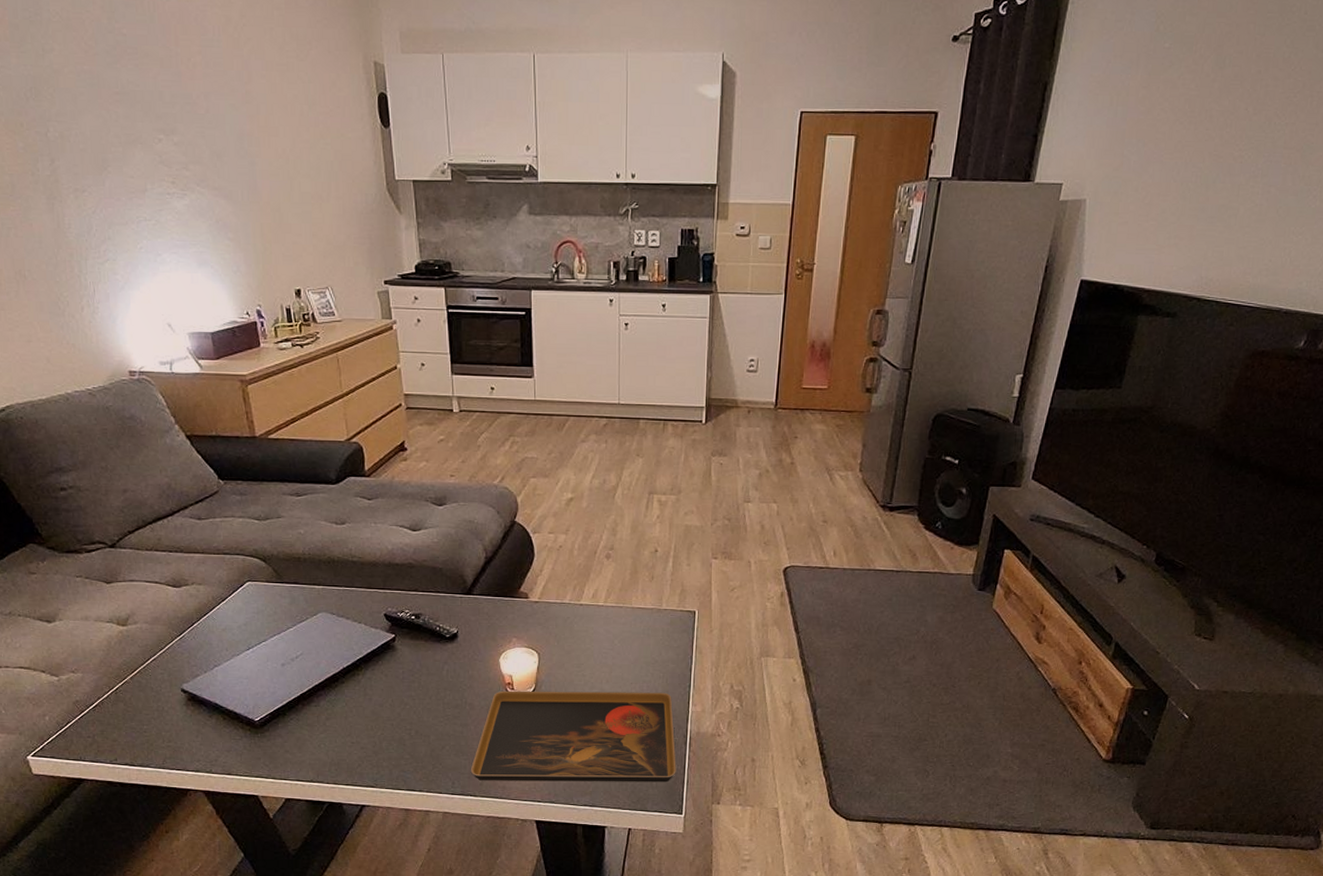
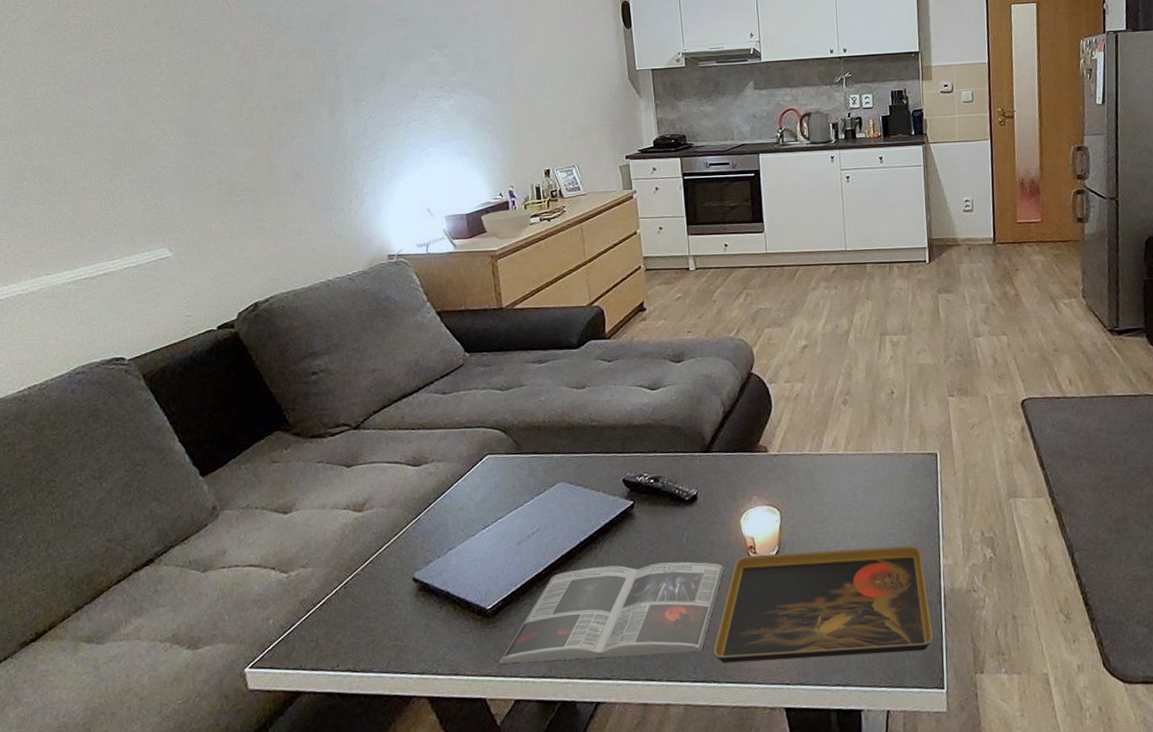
bowl: none [227,331,282,364] -> present [480,208,530,240]
magazine: none [268,691,483,770] -> present [498,561,724,664]
kettle: none [576,244,611,286] -> present [798,109,831,145]

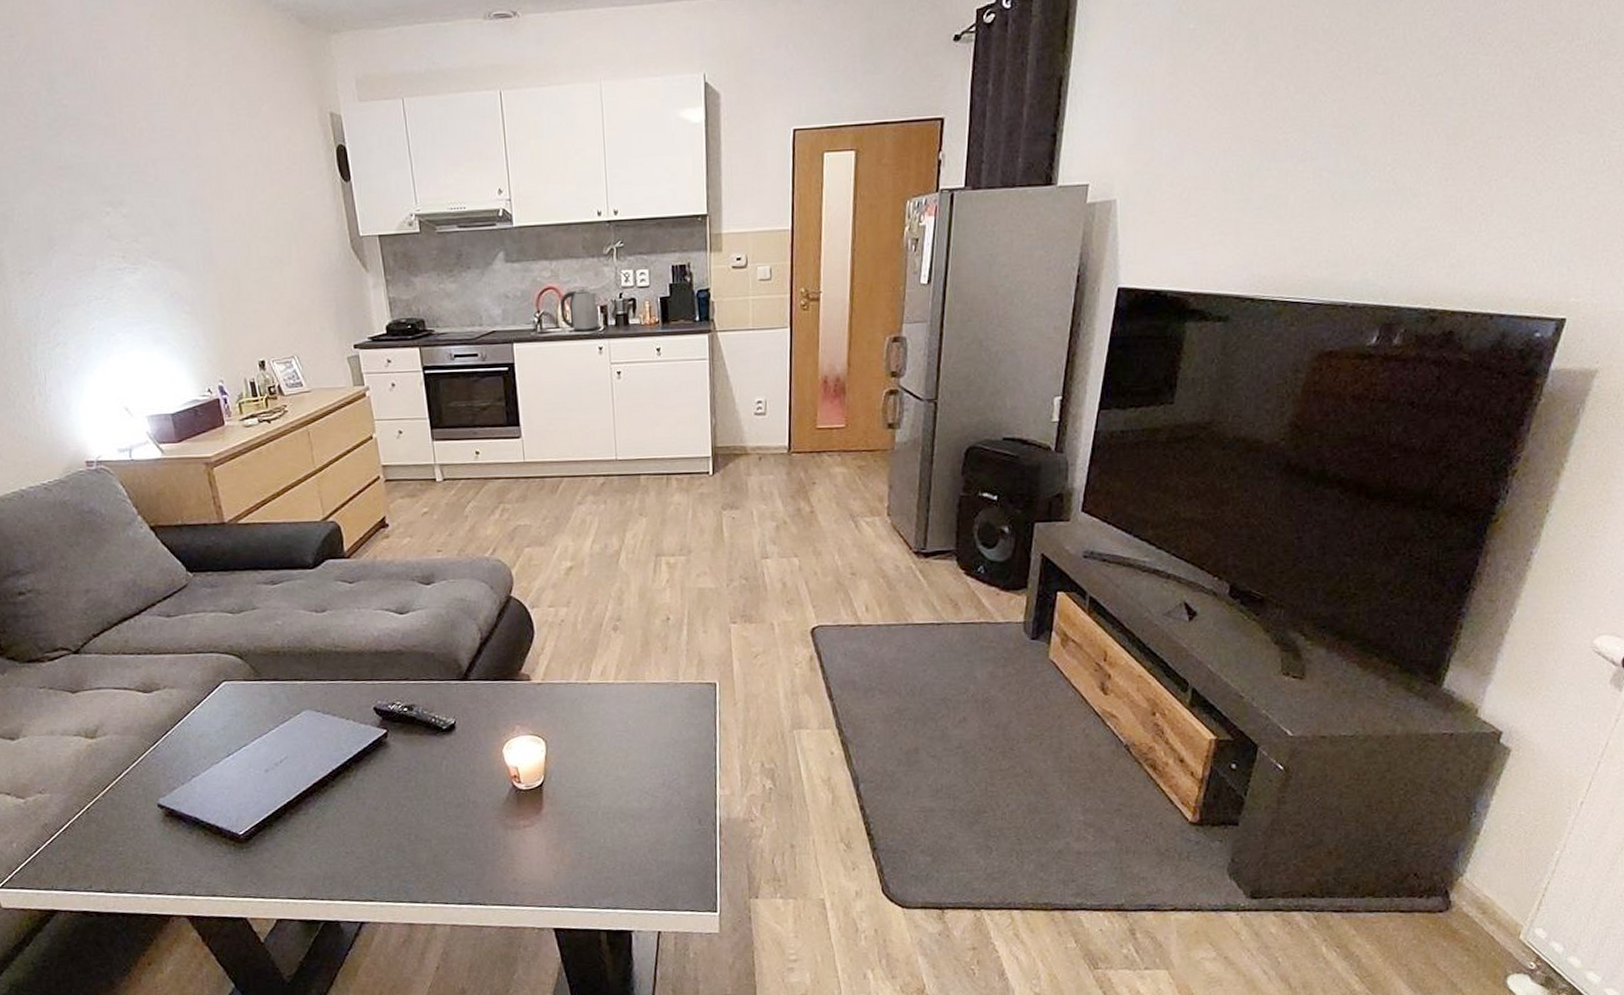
bowl: present [480,208,530,240] -> none [188,407,248,444]
magazine: present [498,561,724,664] -> none [256,790,487,886]
decorative tray: present [713,545,933,663] -> none [478,776,707,887]

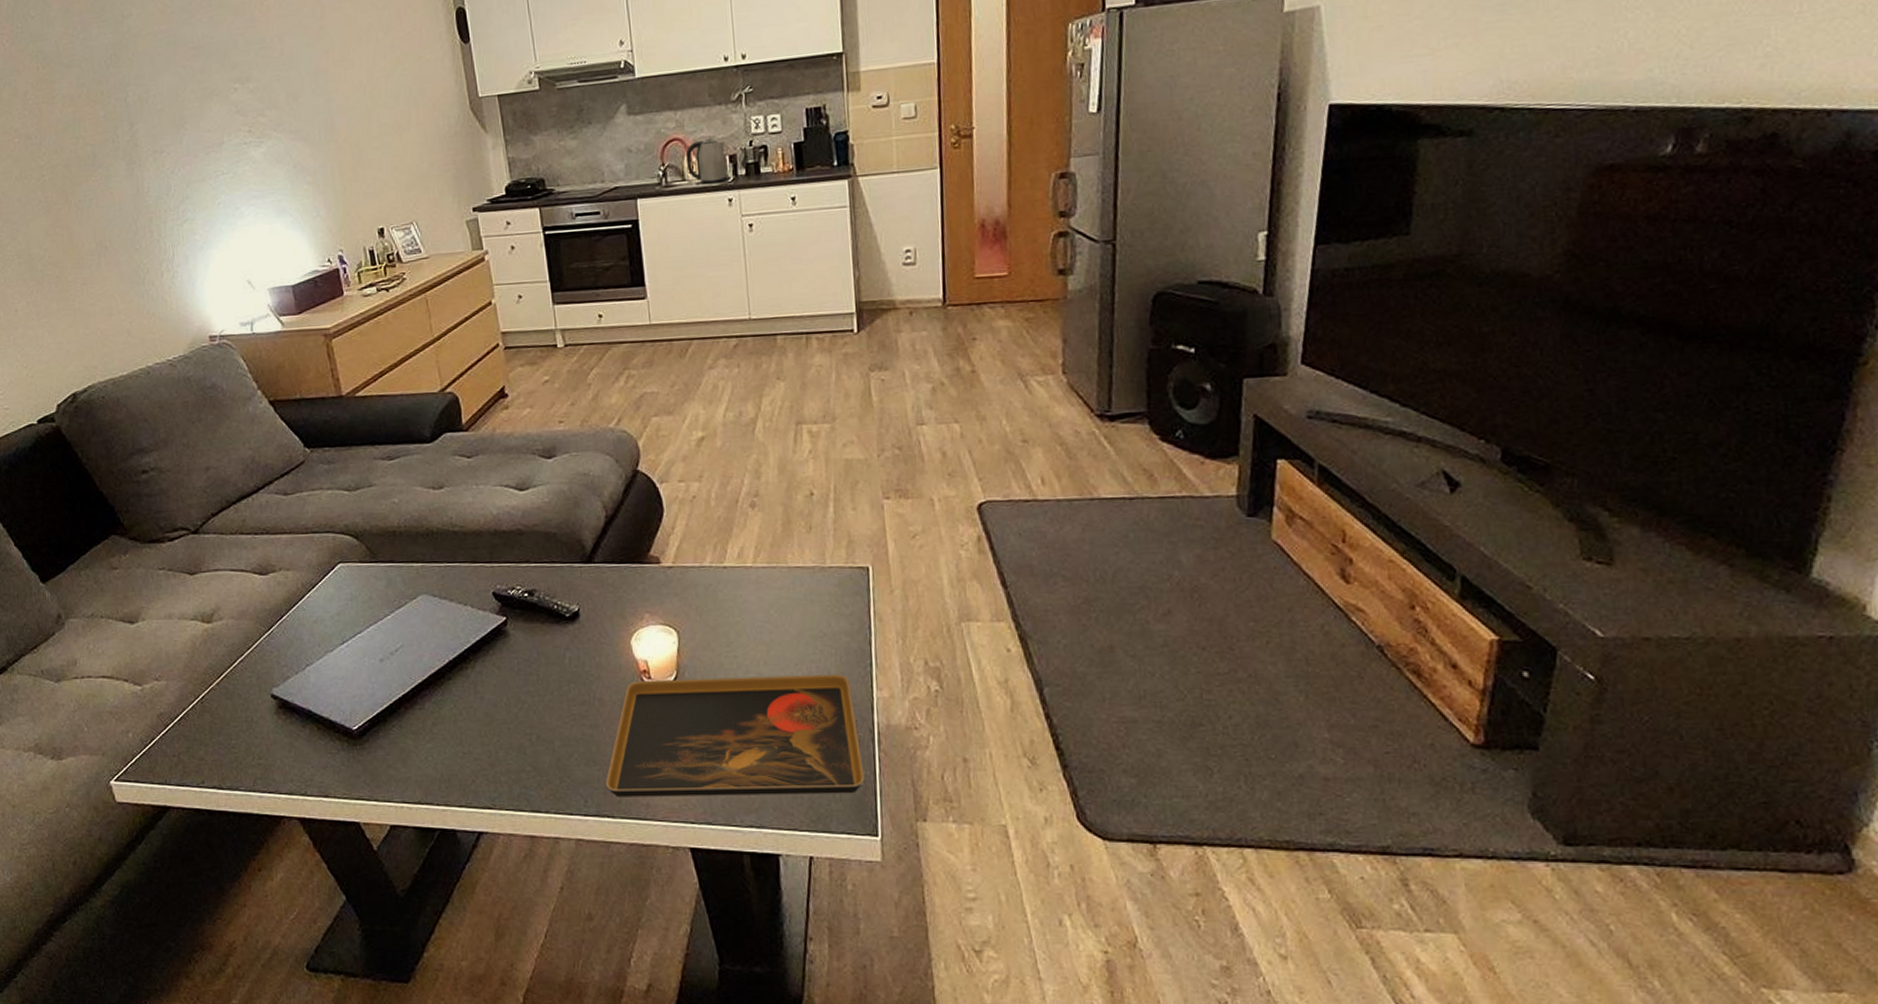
decorative tray: none [478,776,707,887] -> present [605,674,865,797]

